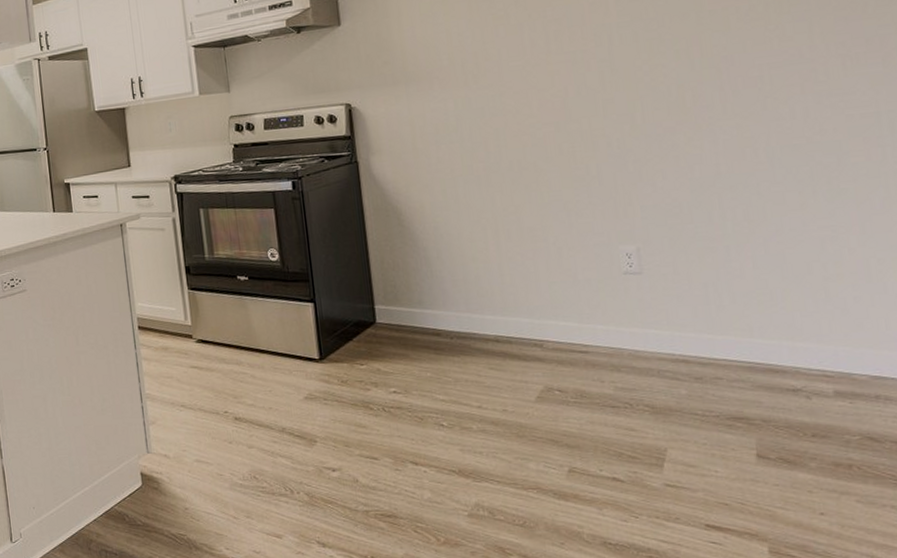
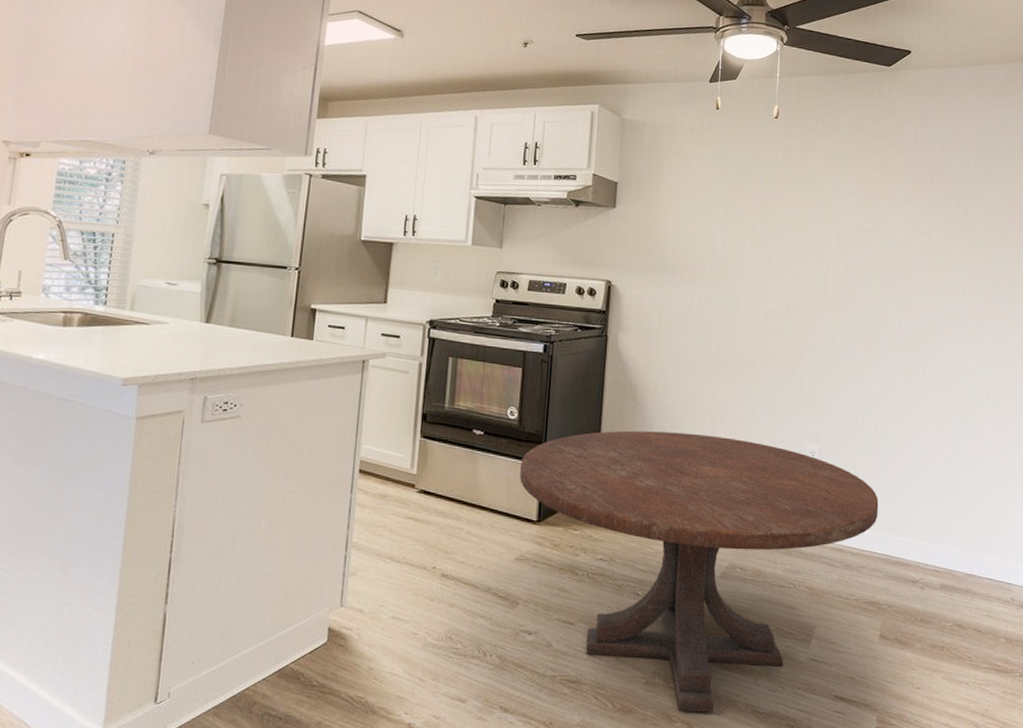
round table: none [291,250,731,545] -> present [520,430,879,713]

